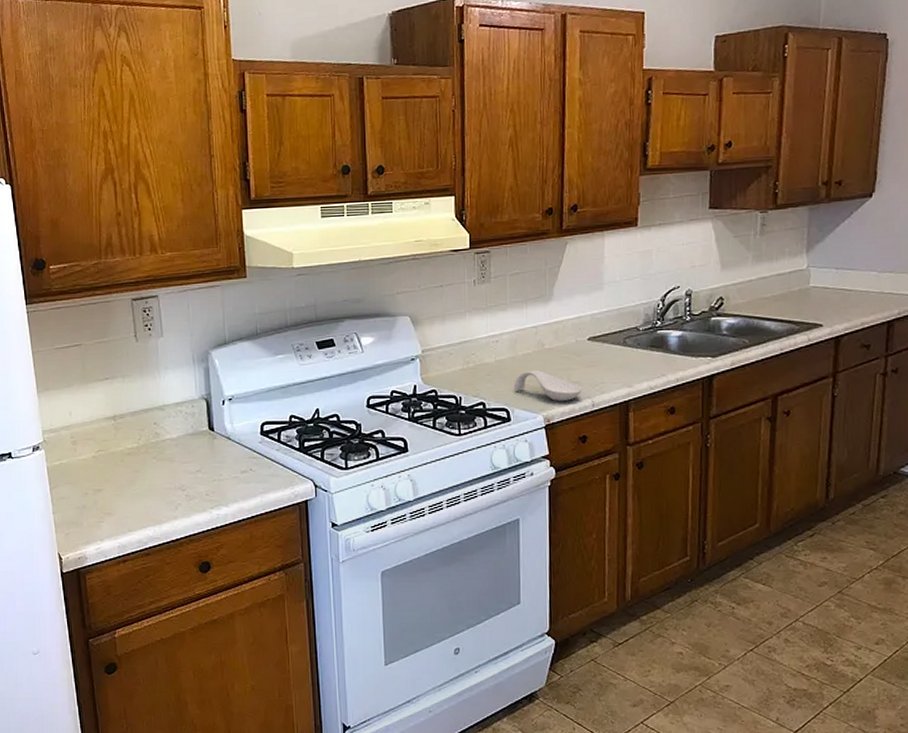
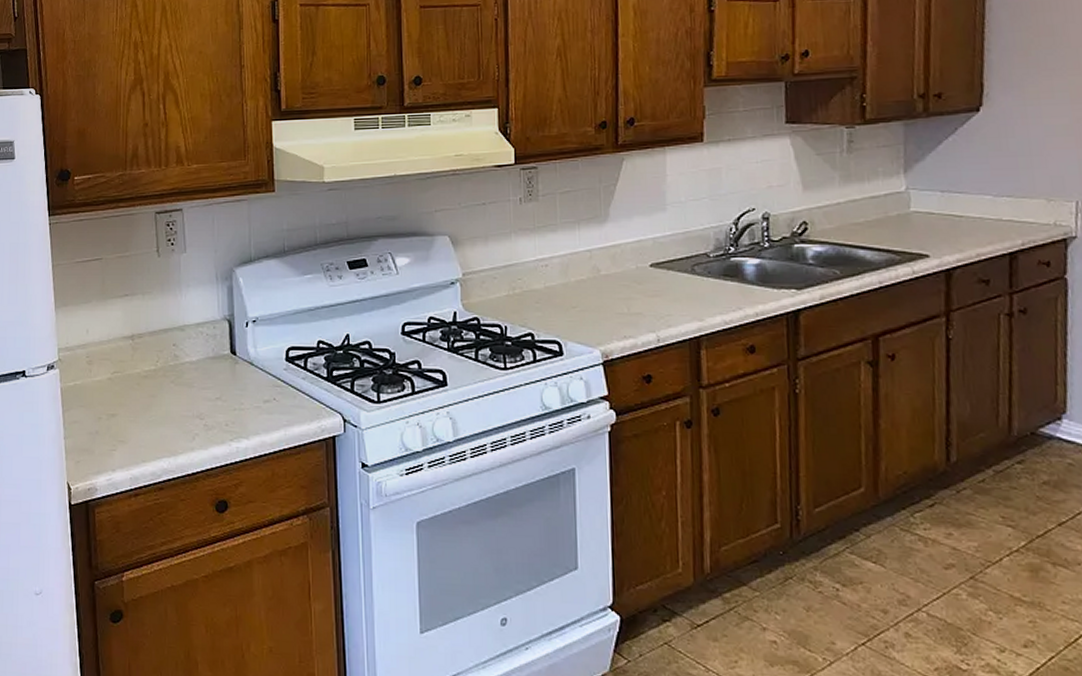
spoon rest: present [513,369,583,402] -> none [565,298,646,336]

